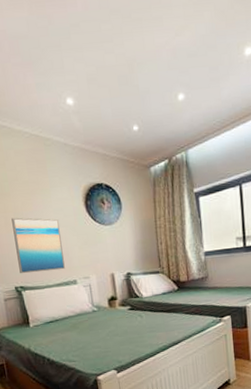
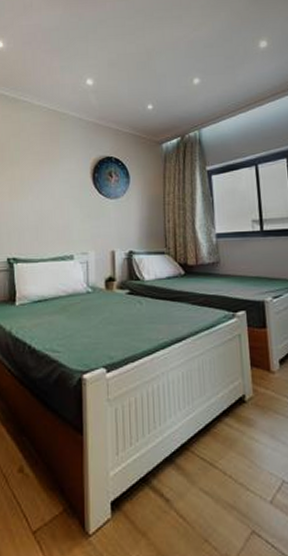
wall art: present [11,217,65,274] -> none [15,185,64,245]

